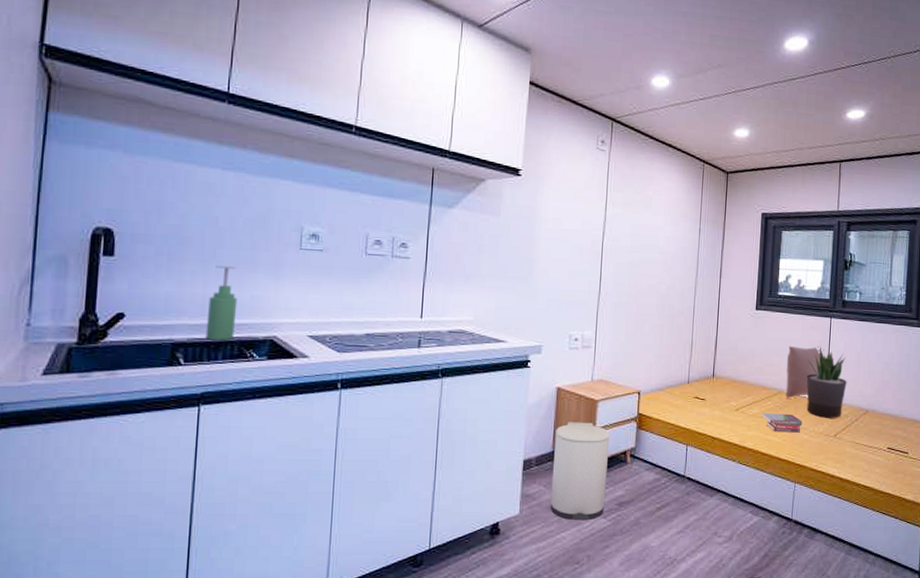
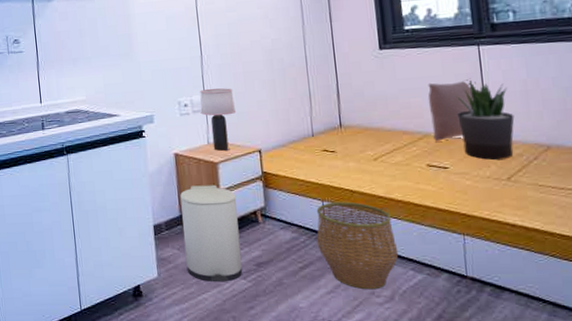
table lamp: none [589,325,624,390] -> present [200,88,237,152]
basket: none [676,447,743,530] -> present [316,201,399,290]
books: present [762,413,803,433] -> none [407,158,462,180]

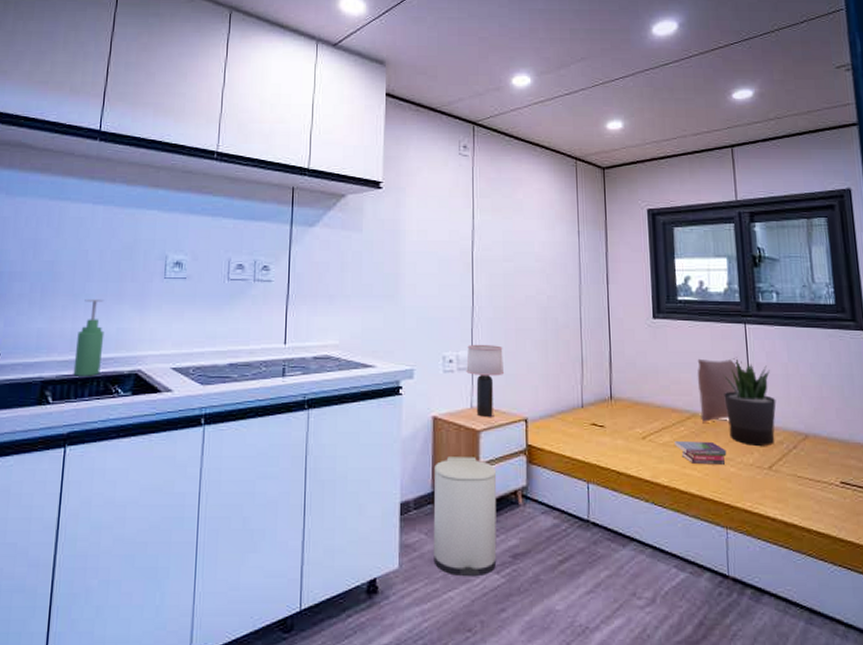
basket: present [316,201,399,290] -> none [579,484,663,590]
books: none [407,158,462,180] -> present [675,441,727,465]

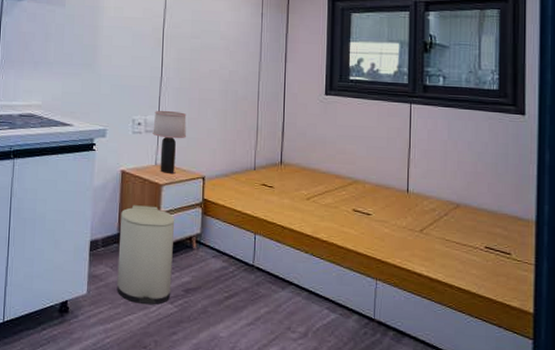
books: present [675,441,727,465] -> none [336,203,383,226]
pillow: present [697,357,742,422] -> none [361,132,404,189]
planter: present [722,360,777,446] -> none [385,135,433,212]

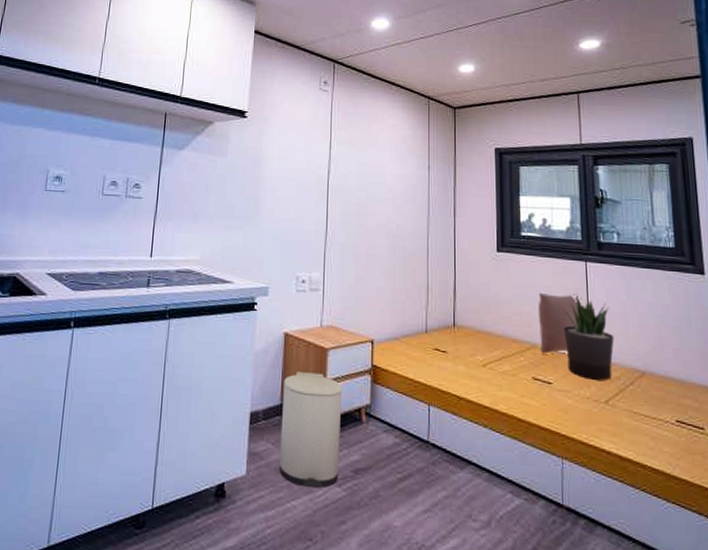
table lamp: present [153,110,187,175] -> none [318,266,354,338]
pillow: none [361,132,404,189] -> present [537,292,582,354]
planter: none [385,135,433,212] -> present [563,295,615,381]

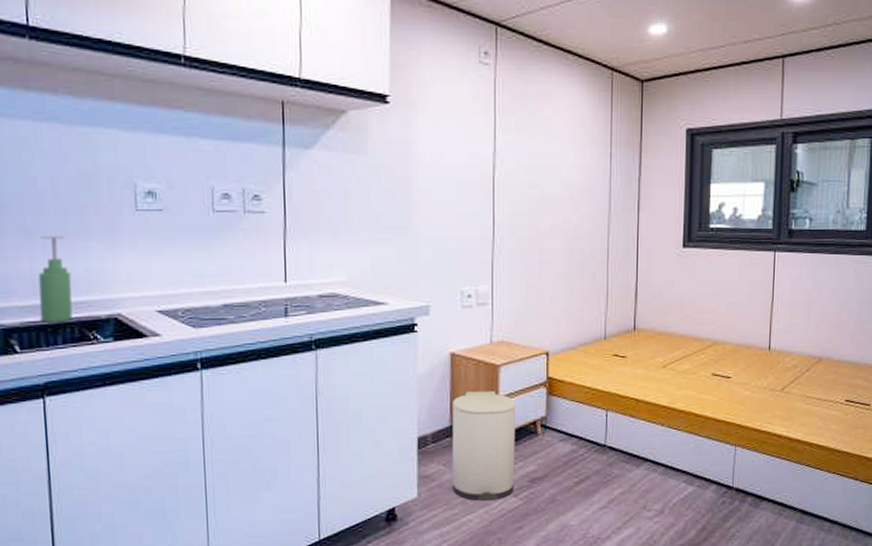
pillow: present [537,292,582,354] -> none [721,285,767,350]
planter: present [563,295,615,381] -> none [746,288,796,370]

